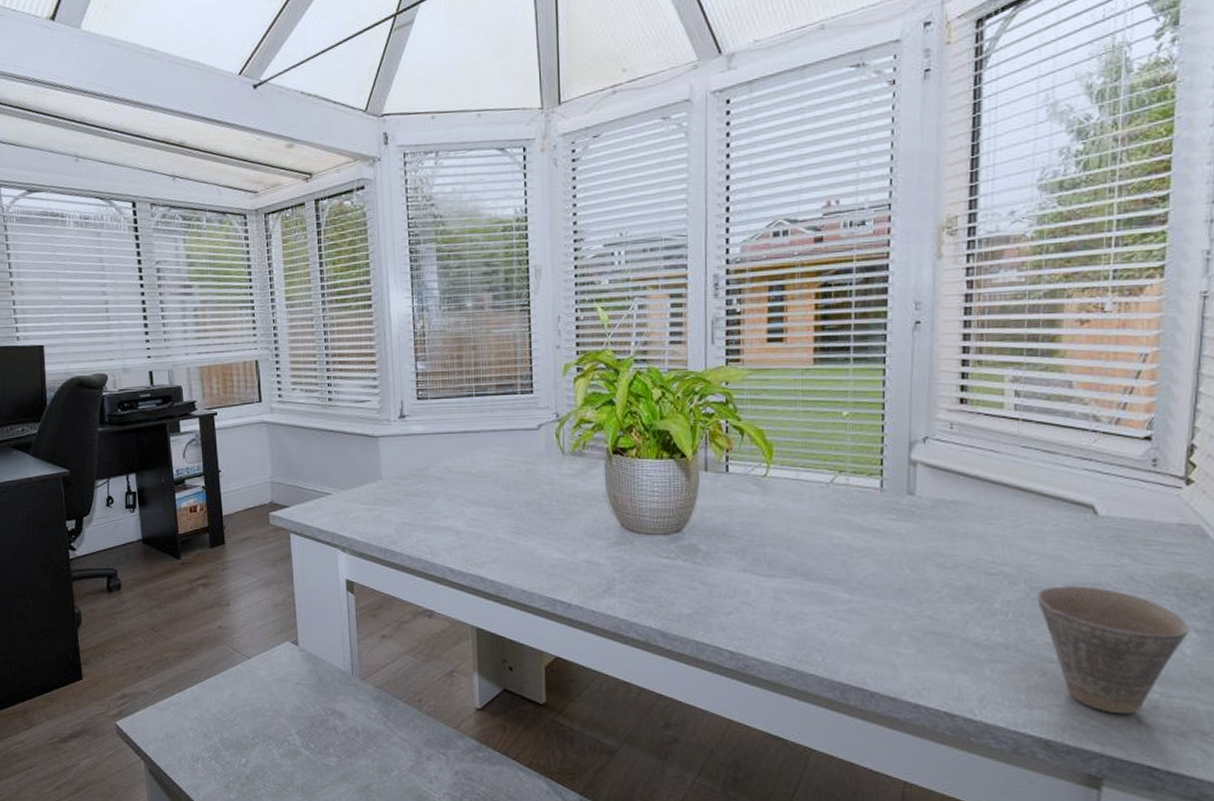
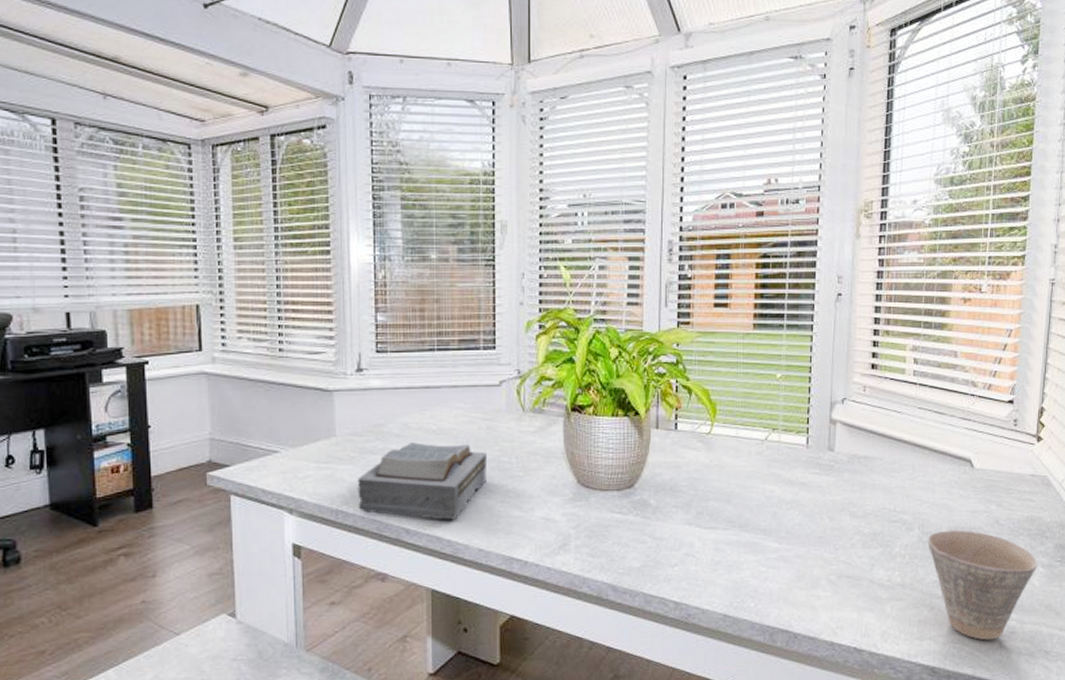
bible: none [403,485,528,561] -> present [358,442,488,520]

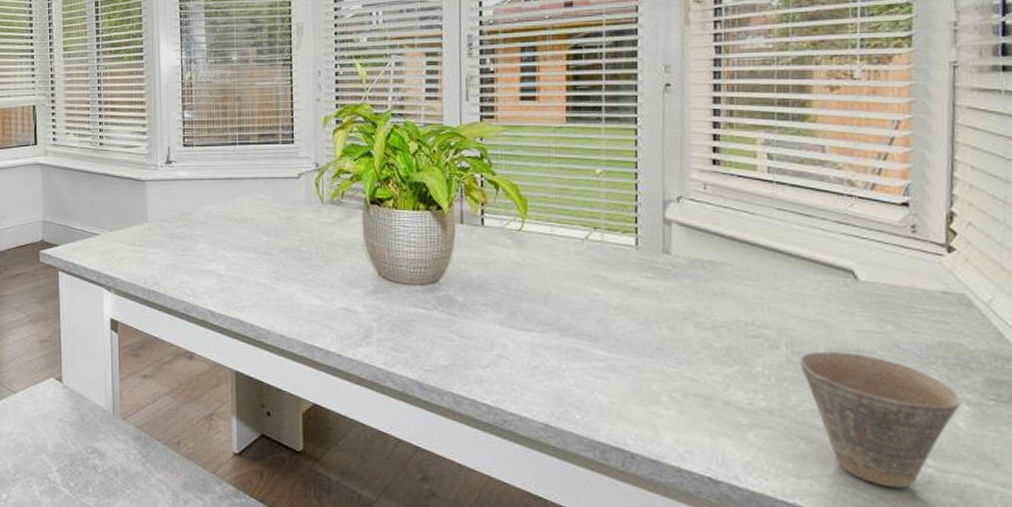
bible: present [358,442,488,520] -> none [167,230,288,305]

